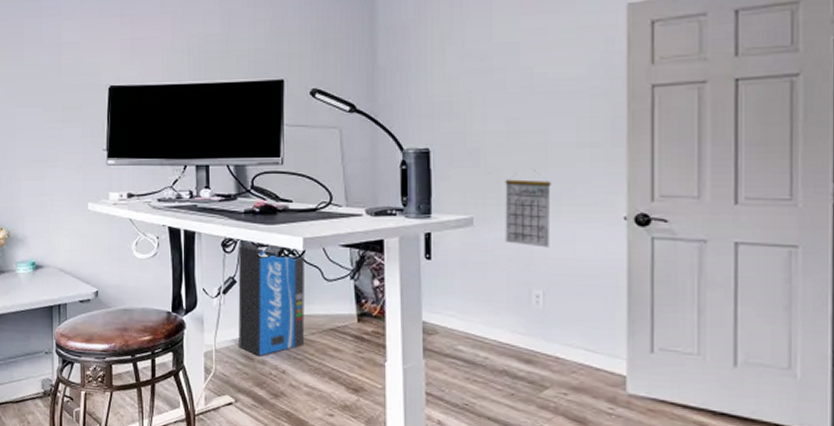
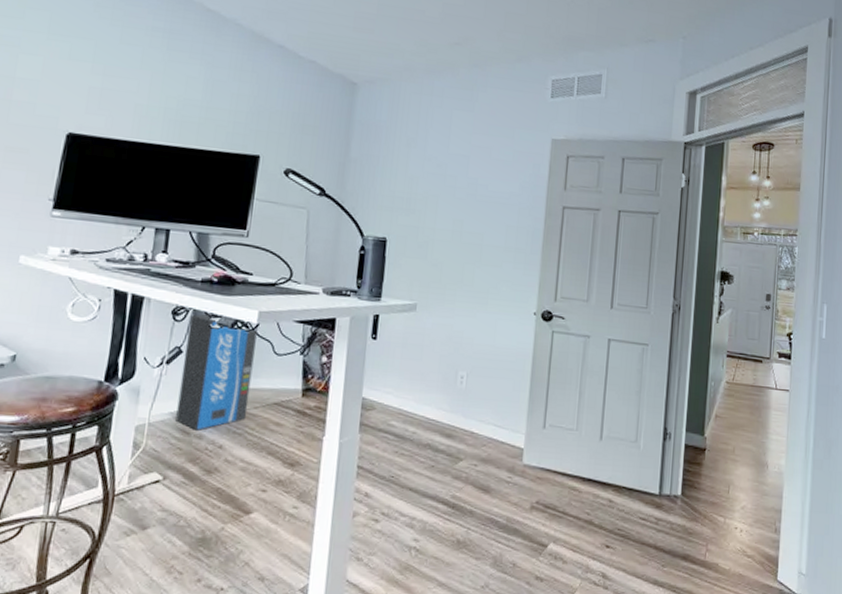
calendar: present [505,170,551,248] -> none [441,266,483,335]

